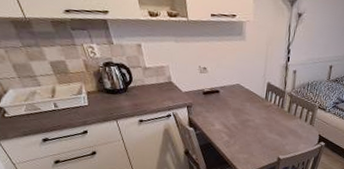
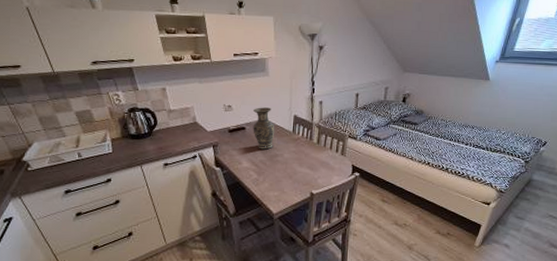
vase: none [226,71,249,114] -> present [253,107,275,150]

